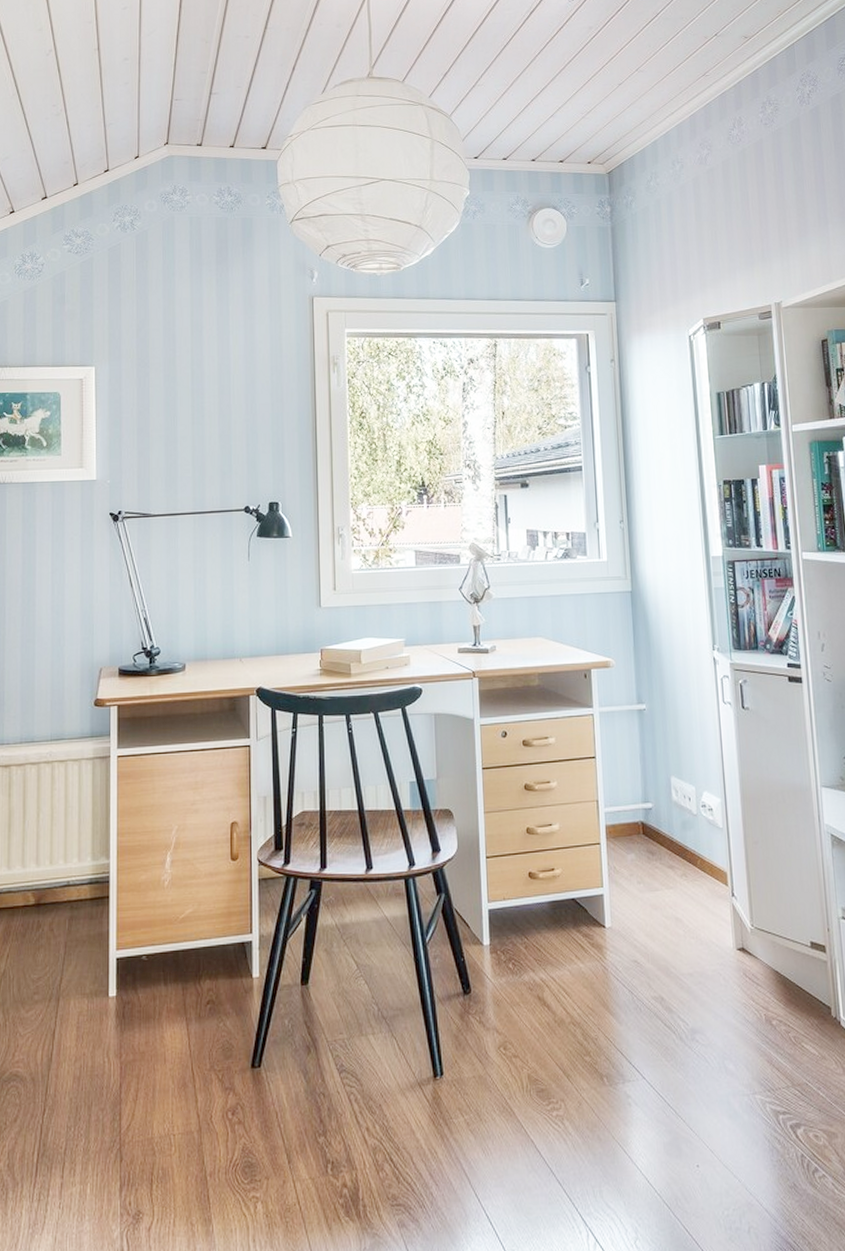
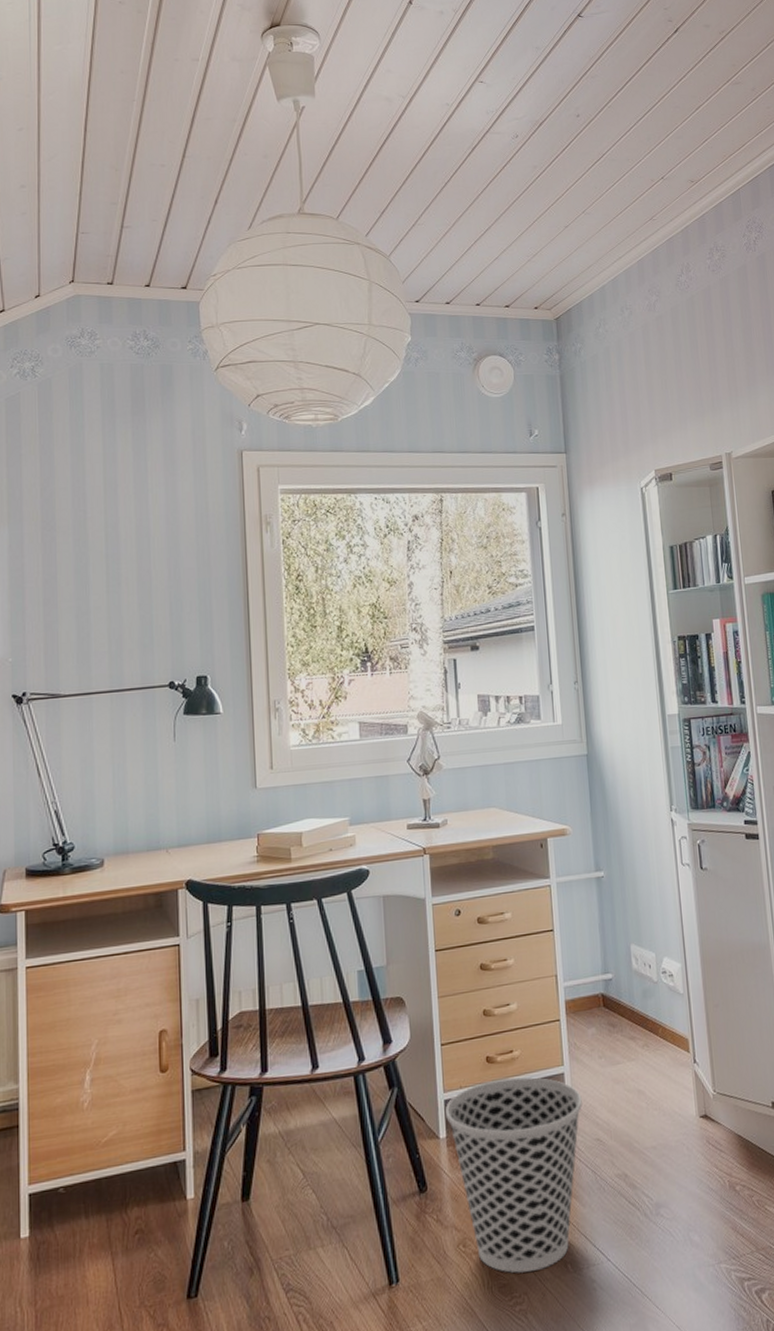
wastebasket: none [489,895,621,1080] -> present [446,1077,582,1273]

